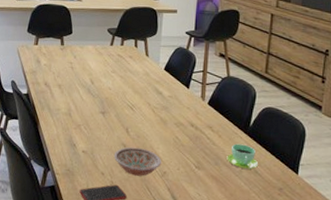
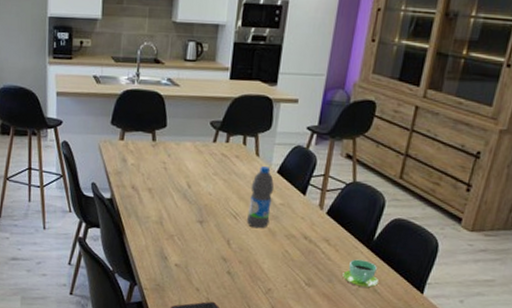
bowl: present [113,147,161,176] -> none [211,260,266,293]
water bottle: none [141,65,163,118] -> present [246,166,275,229]

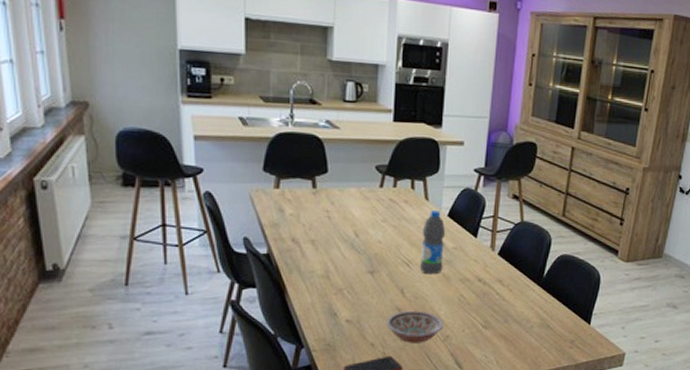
bowl: none [211,260,266,293] -> present [386,310,443,343]
cup: present [342,259,380,288] -> none [517,297,551,324]

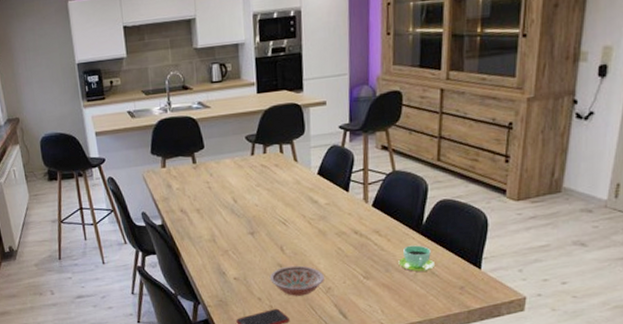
water bottle: present [419,210,446,275] -> none [294,170,318,231]
cup: none [517,297,551,324] -> present [398,245,436,272]

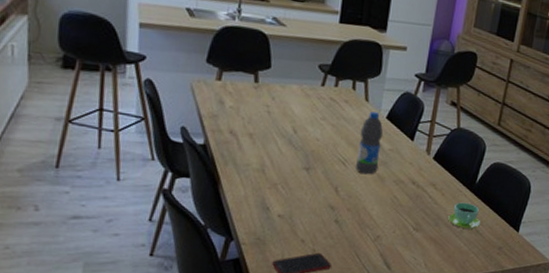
bowl: present [269,265,324,296] -> none [317,208,375,242]
water bottle: none [294,170,318,231] -> present [355,112,384,175]

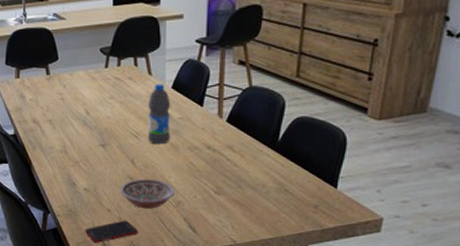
bowl: none [317,208,375,242] -> present [119,178,175,209]
cup: present [448,202,481,229] -> none [251,162,290,189]

